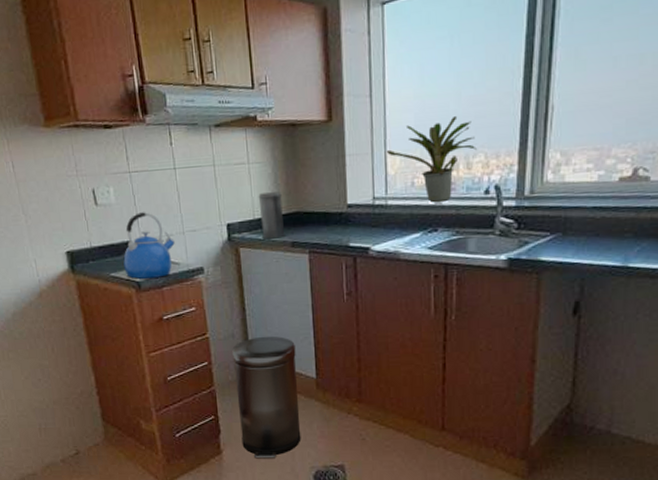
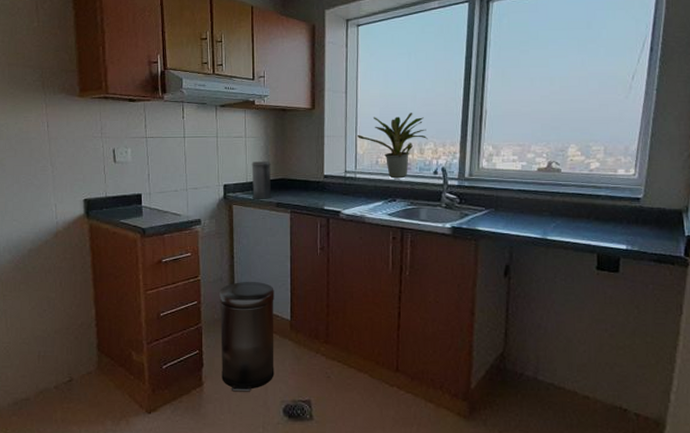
kettle: present [123,212,175,279] -> none [133,171,178,226]

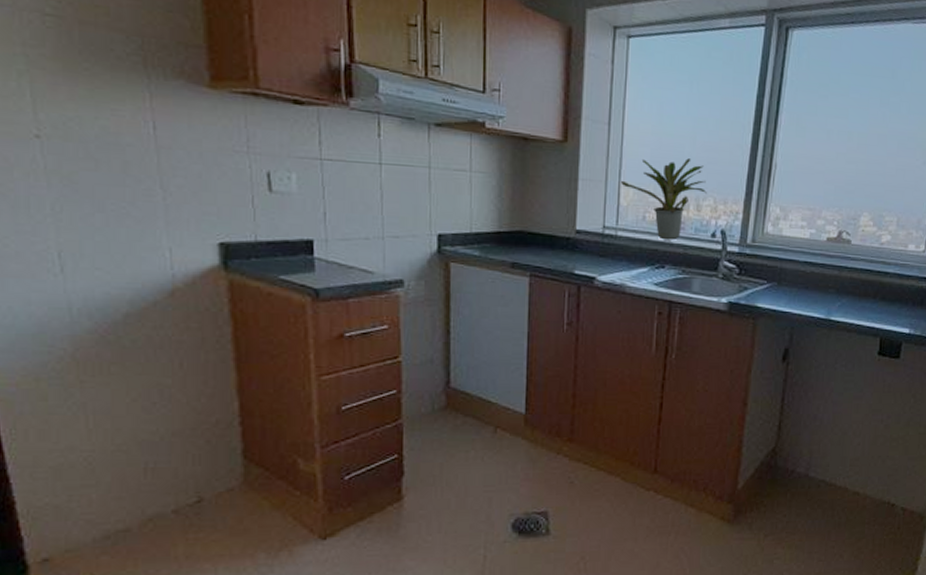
pedal bin: present [219,281,274,392] -> none [428,364,505,506]
canister: present [251,160,272,199] -> none [478,204,505,257]

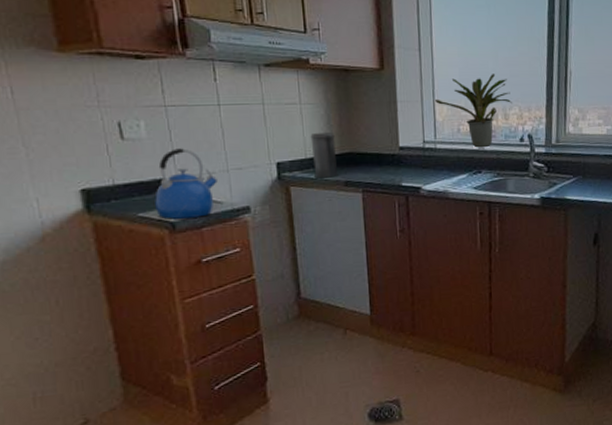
kettle: none [299,207,370,287] -> present [154,148,218,219]
canister: none [478,204,505,257] -> present [310,131,339,178]

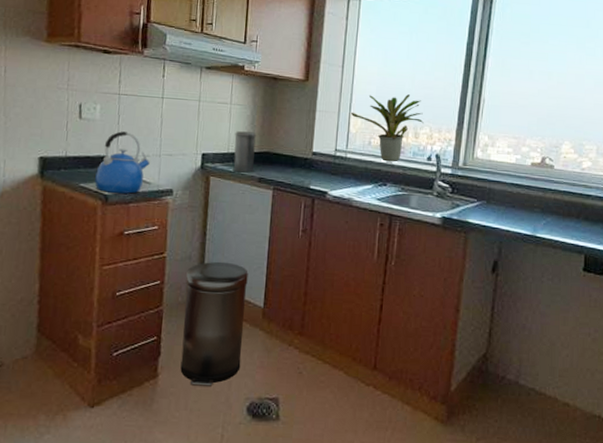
pedal bin: none [281,274,355,404] -> present [180,261,248,386]

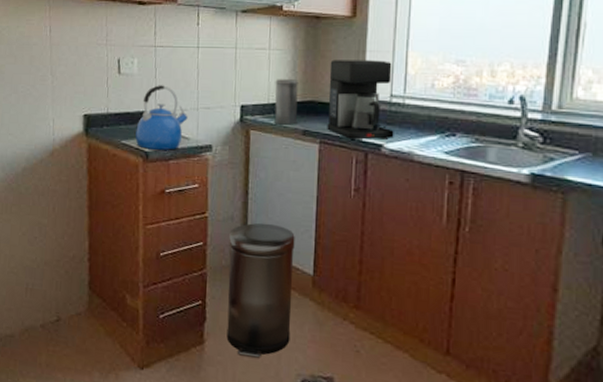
coffee maker: none [280,116,337,187] -> present [327,60,394,140]
potted plant: present [350,94,424,162] -> none [408,24,502,108]

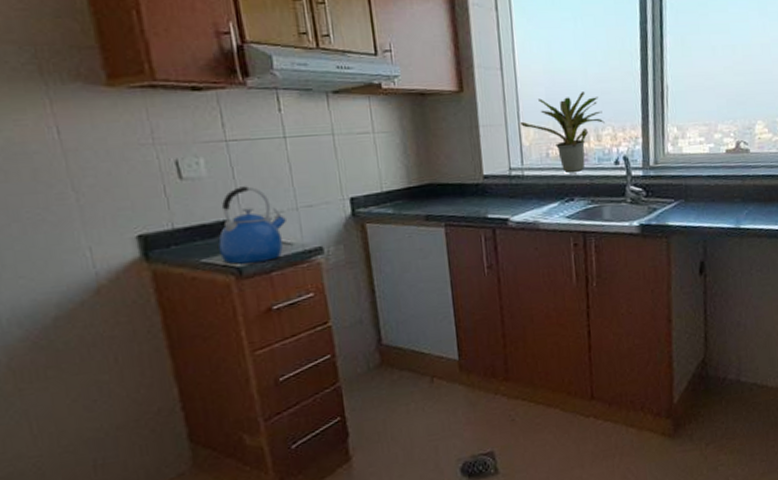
pedal bin: present [226,223,295,358] -> none [360,318,445,460]
canister: present [274,78,298,125] -> none [385,162,418,214]
coffee maker: present [327,60,394,140] -> none [443,134,518,218]
potted plant: none [408,24,502,108] -> present [519,92,605,174]

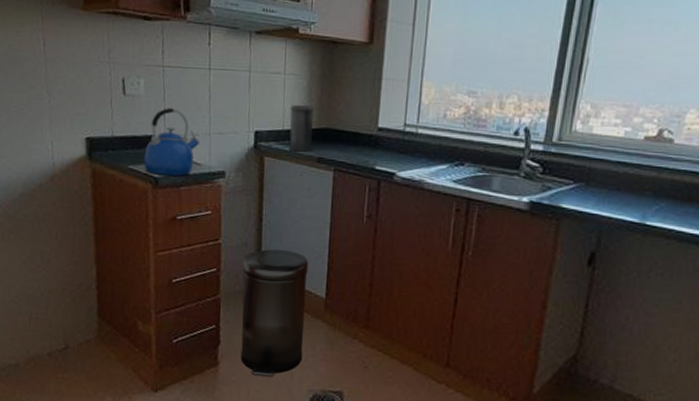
pedal bin: none [360,318,445,460] -> present [240,249,309,377]
canister: none [385,162,418,214] -> present [289,104,314,153]
potted plant: present [519,92,605,174] -> none [422,56,511,138]

